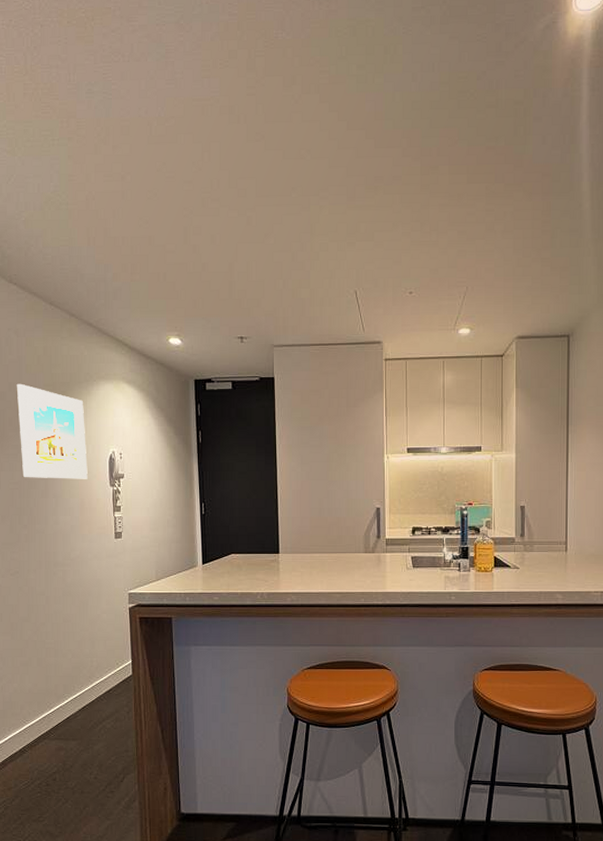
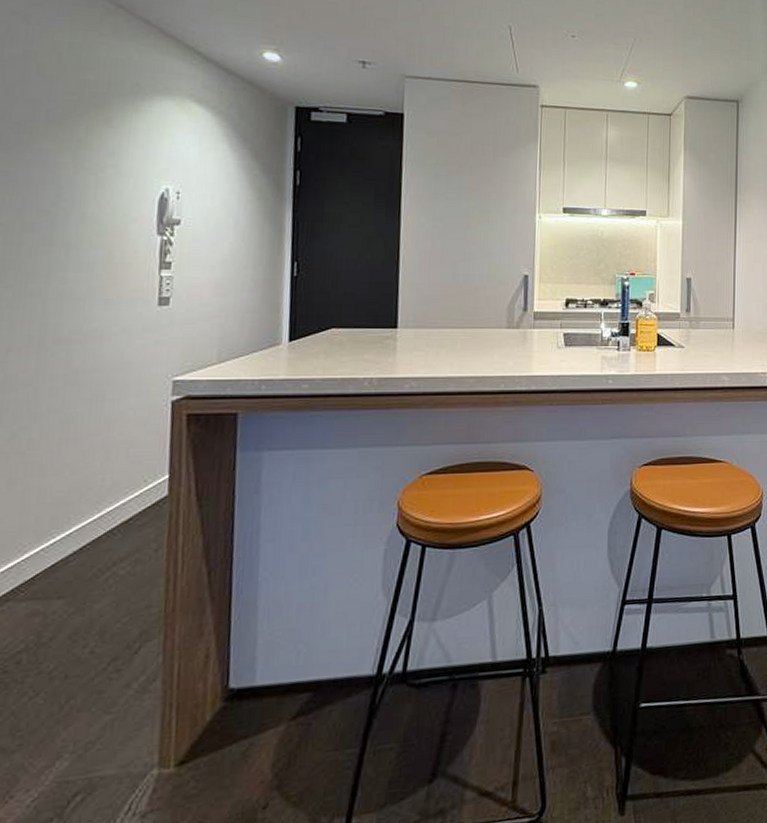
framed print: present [16,383,88,479] -> none [13,87,126,224]

